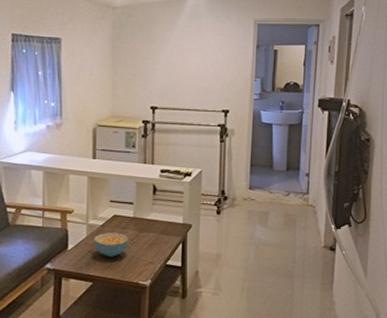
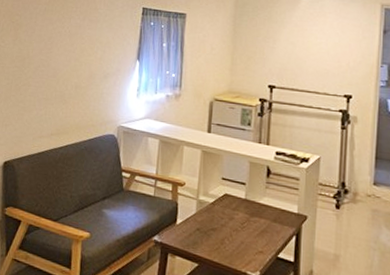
cereal bowl: present [94,233,129,257] -> none [203,211,239,240]

